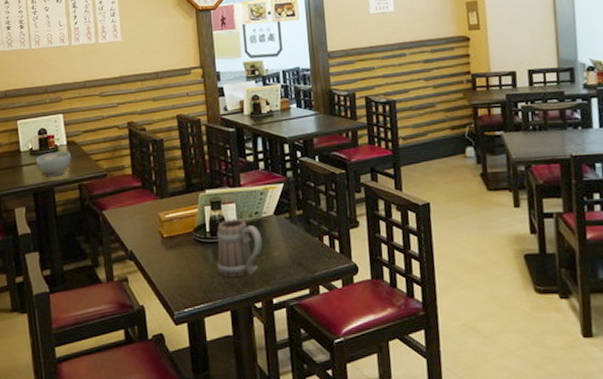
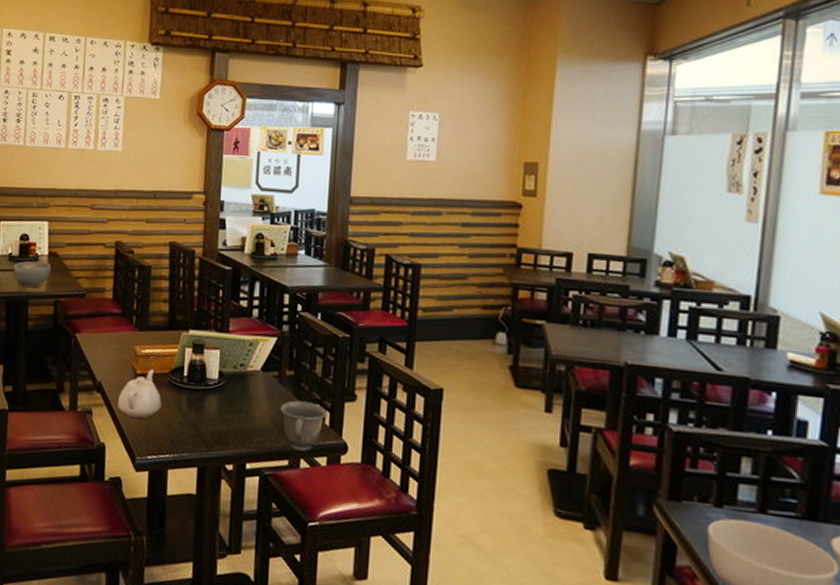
teapot: none [149,231,191,277] -> present [116,369,162,419]
beer mug: present [217,218,262,277] -> none [190,366,244,432]
teacup: none [295,234,336,279] -> present [280,400,327,452]

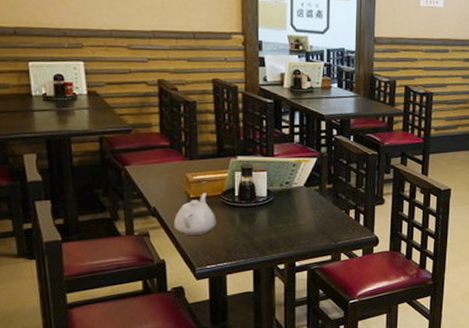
soup bowl: present [13,261,52,288] -> none [49,100,92,126]
teacup: present [280,400,327,452] -> none [322,208,361,247]

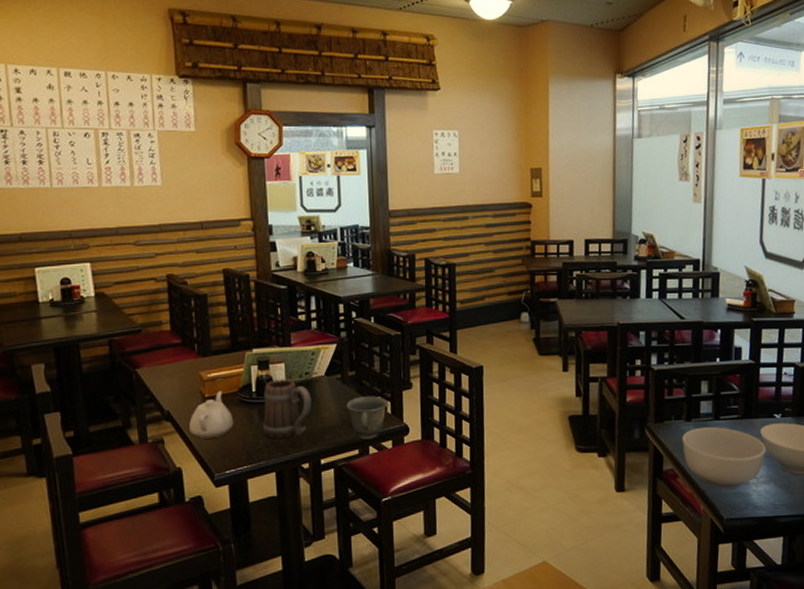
beer mug: none [244,186,290,240] -> present [263,379,312,439]
teacup: none [322,208,361,247] -> present [346,396,388,440]

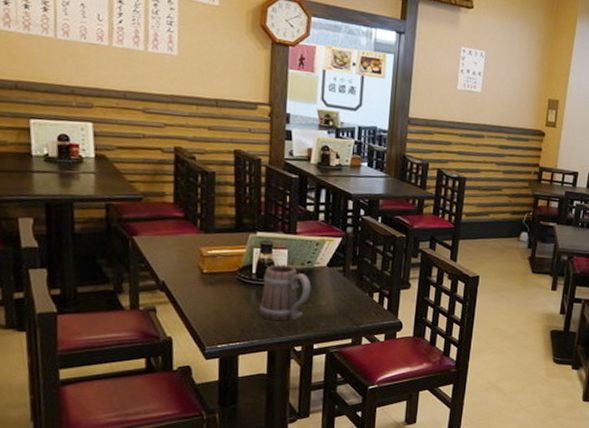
teapot: present [188,391,234,439] -> none [183,268,231,313]
teacup: present [346,396,388,440] -> none [344,290,385,331]

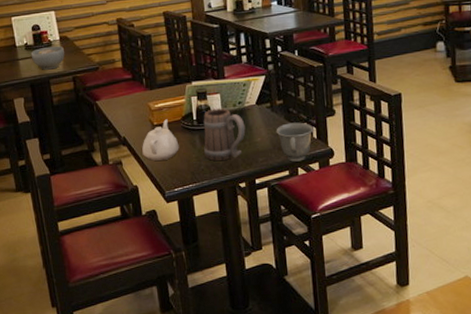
soup bowl: none [51,163,100,191] -> present [30,46,65,70]
teapot: none [183,268,231,313] -> present [141,119,179,161]
teacup: none [344,290,385,331] -> present [276,122,314,162]

